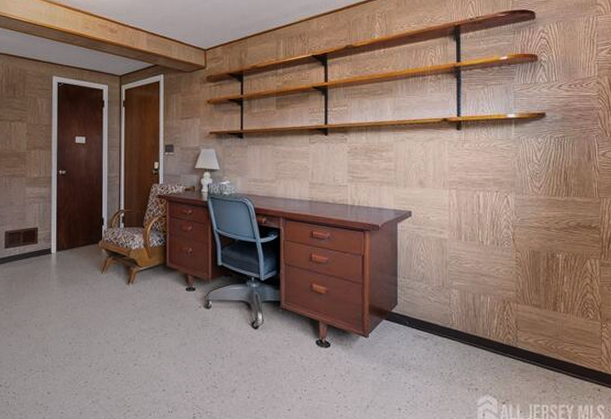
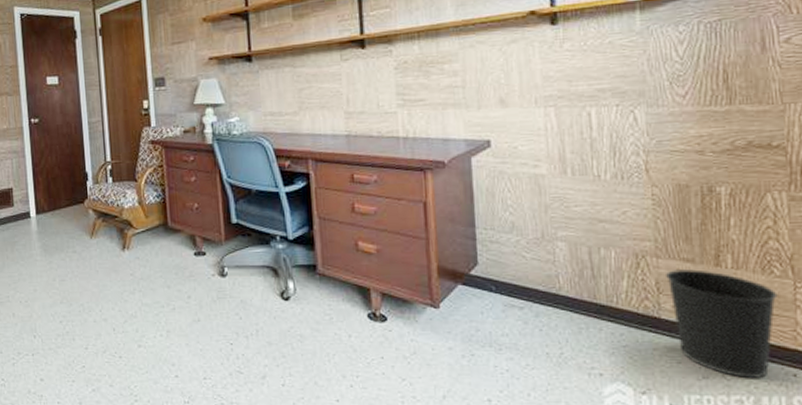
wastebasket: none [522,311,591,392] -> present [666,268,778,378]

